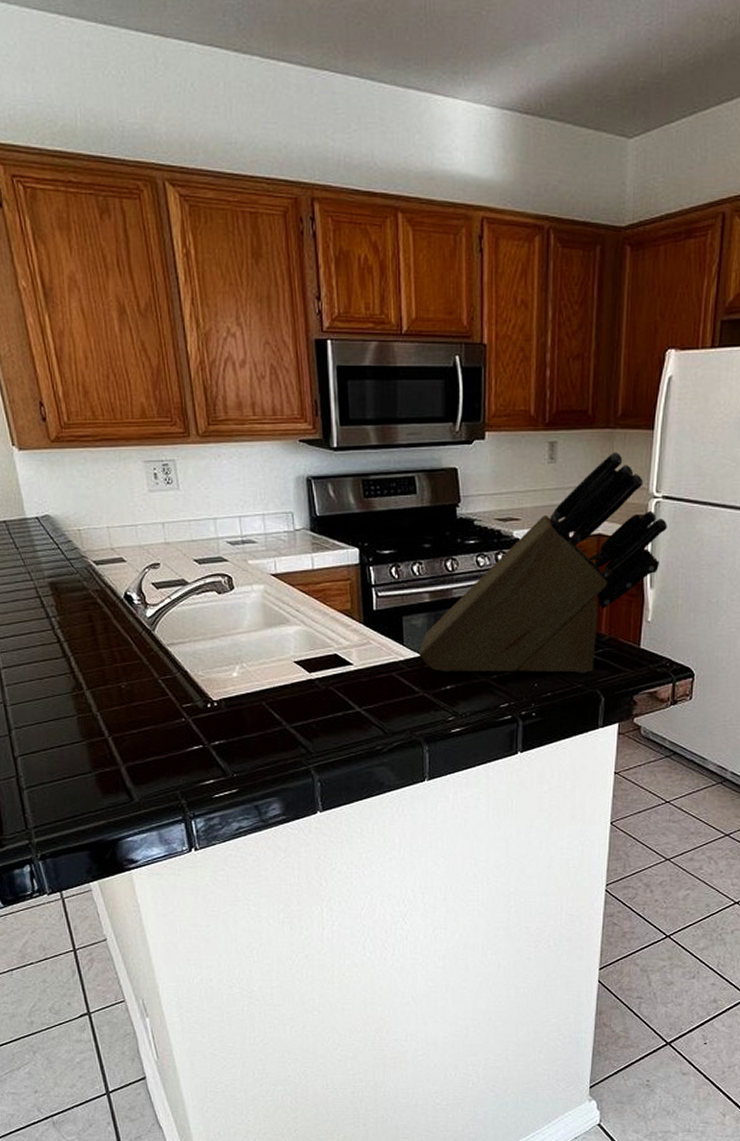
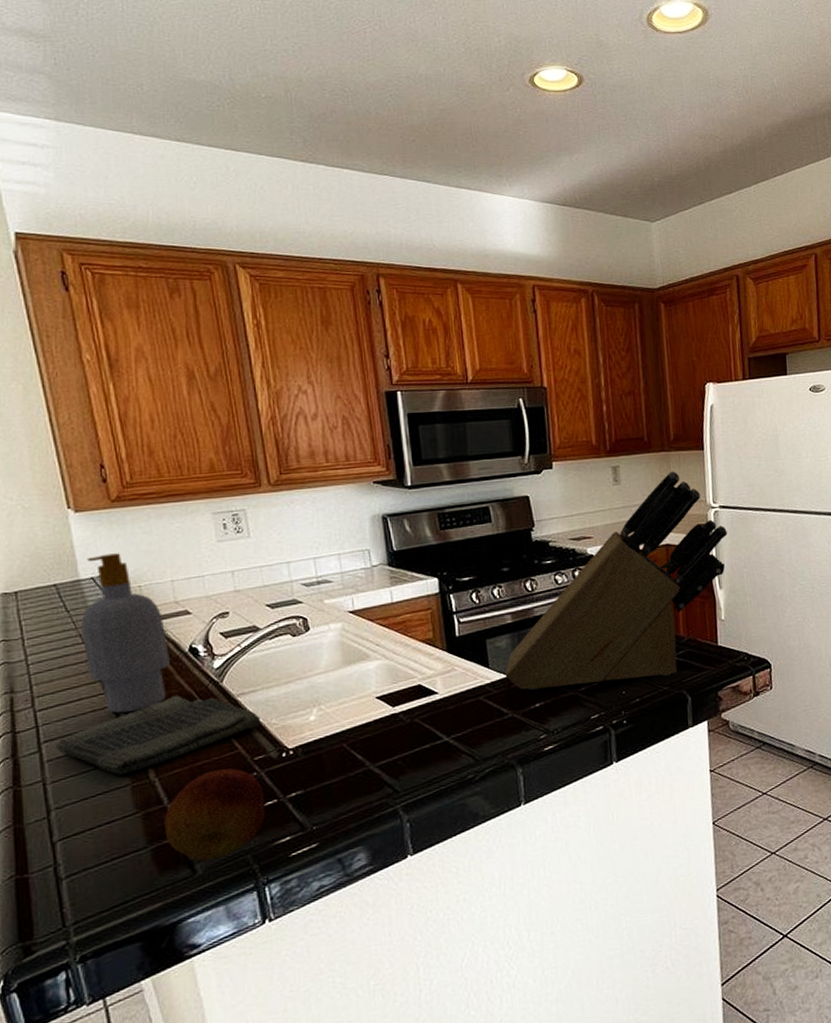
dish towel: none [12,638,189,705] -> present [54,694,261,775]
soap bottle: none [29,495,108,650] -> present [81,553,170,713]
fruit: none [106,712,193,791] -> present [164,768,266,862]

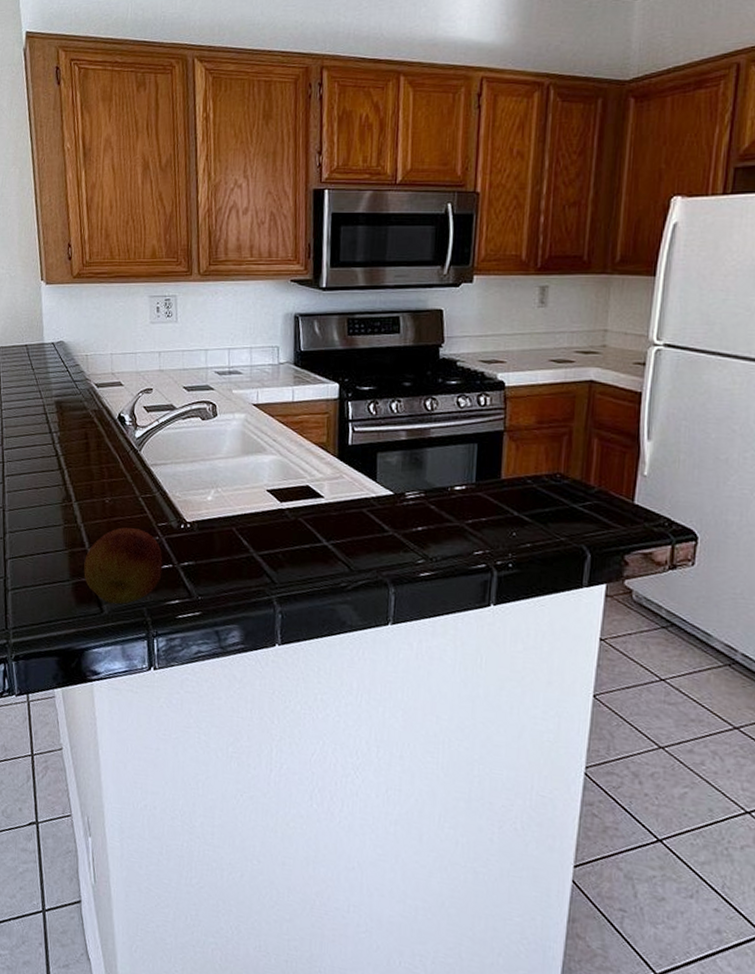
dish towel: present [54,694,261,775] -> none [13,455,167,515]
soap bottle: present [81,553,170,713] -> none [41,323,103,464]
knife block: present [505,471,728,691] -> none [391,298,669,527]

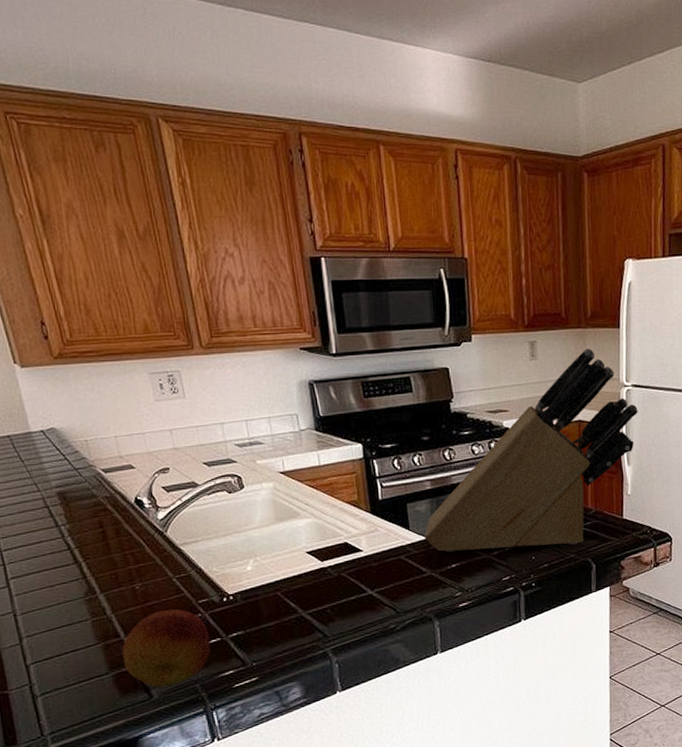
knife block: none [391,298,669,527] -> present [424,348,638,553]

